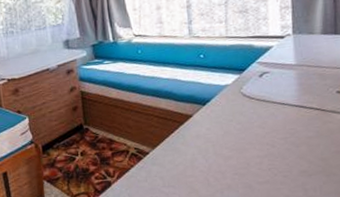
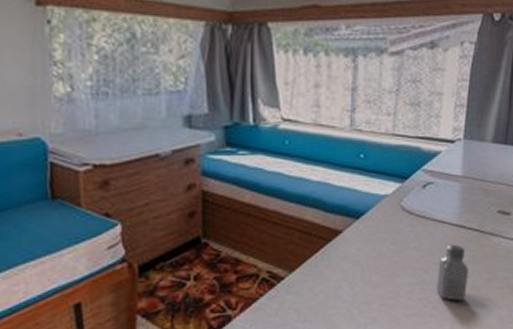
saltshaker: none [284,122,316,171] -> present [436,244,469,302]

